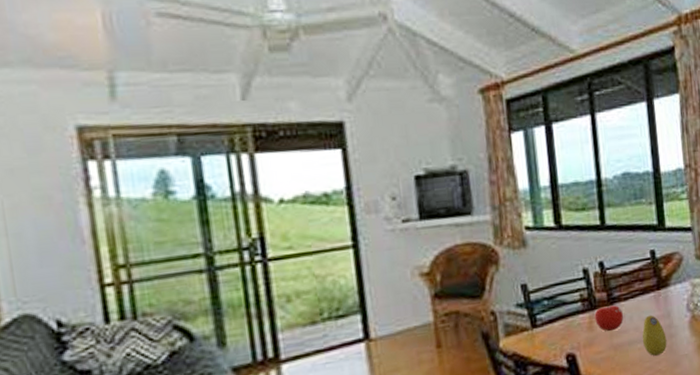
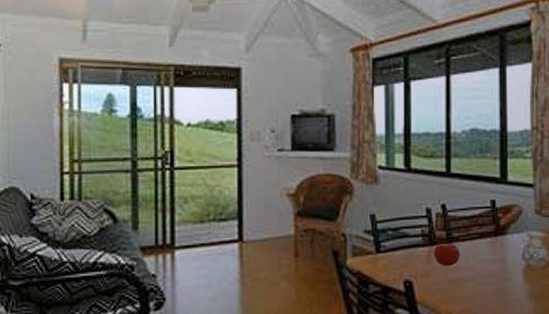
fruit: present [642,315,667,356] -> none [476,258,500,295]

